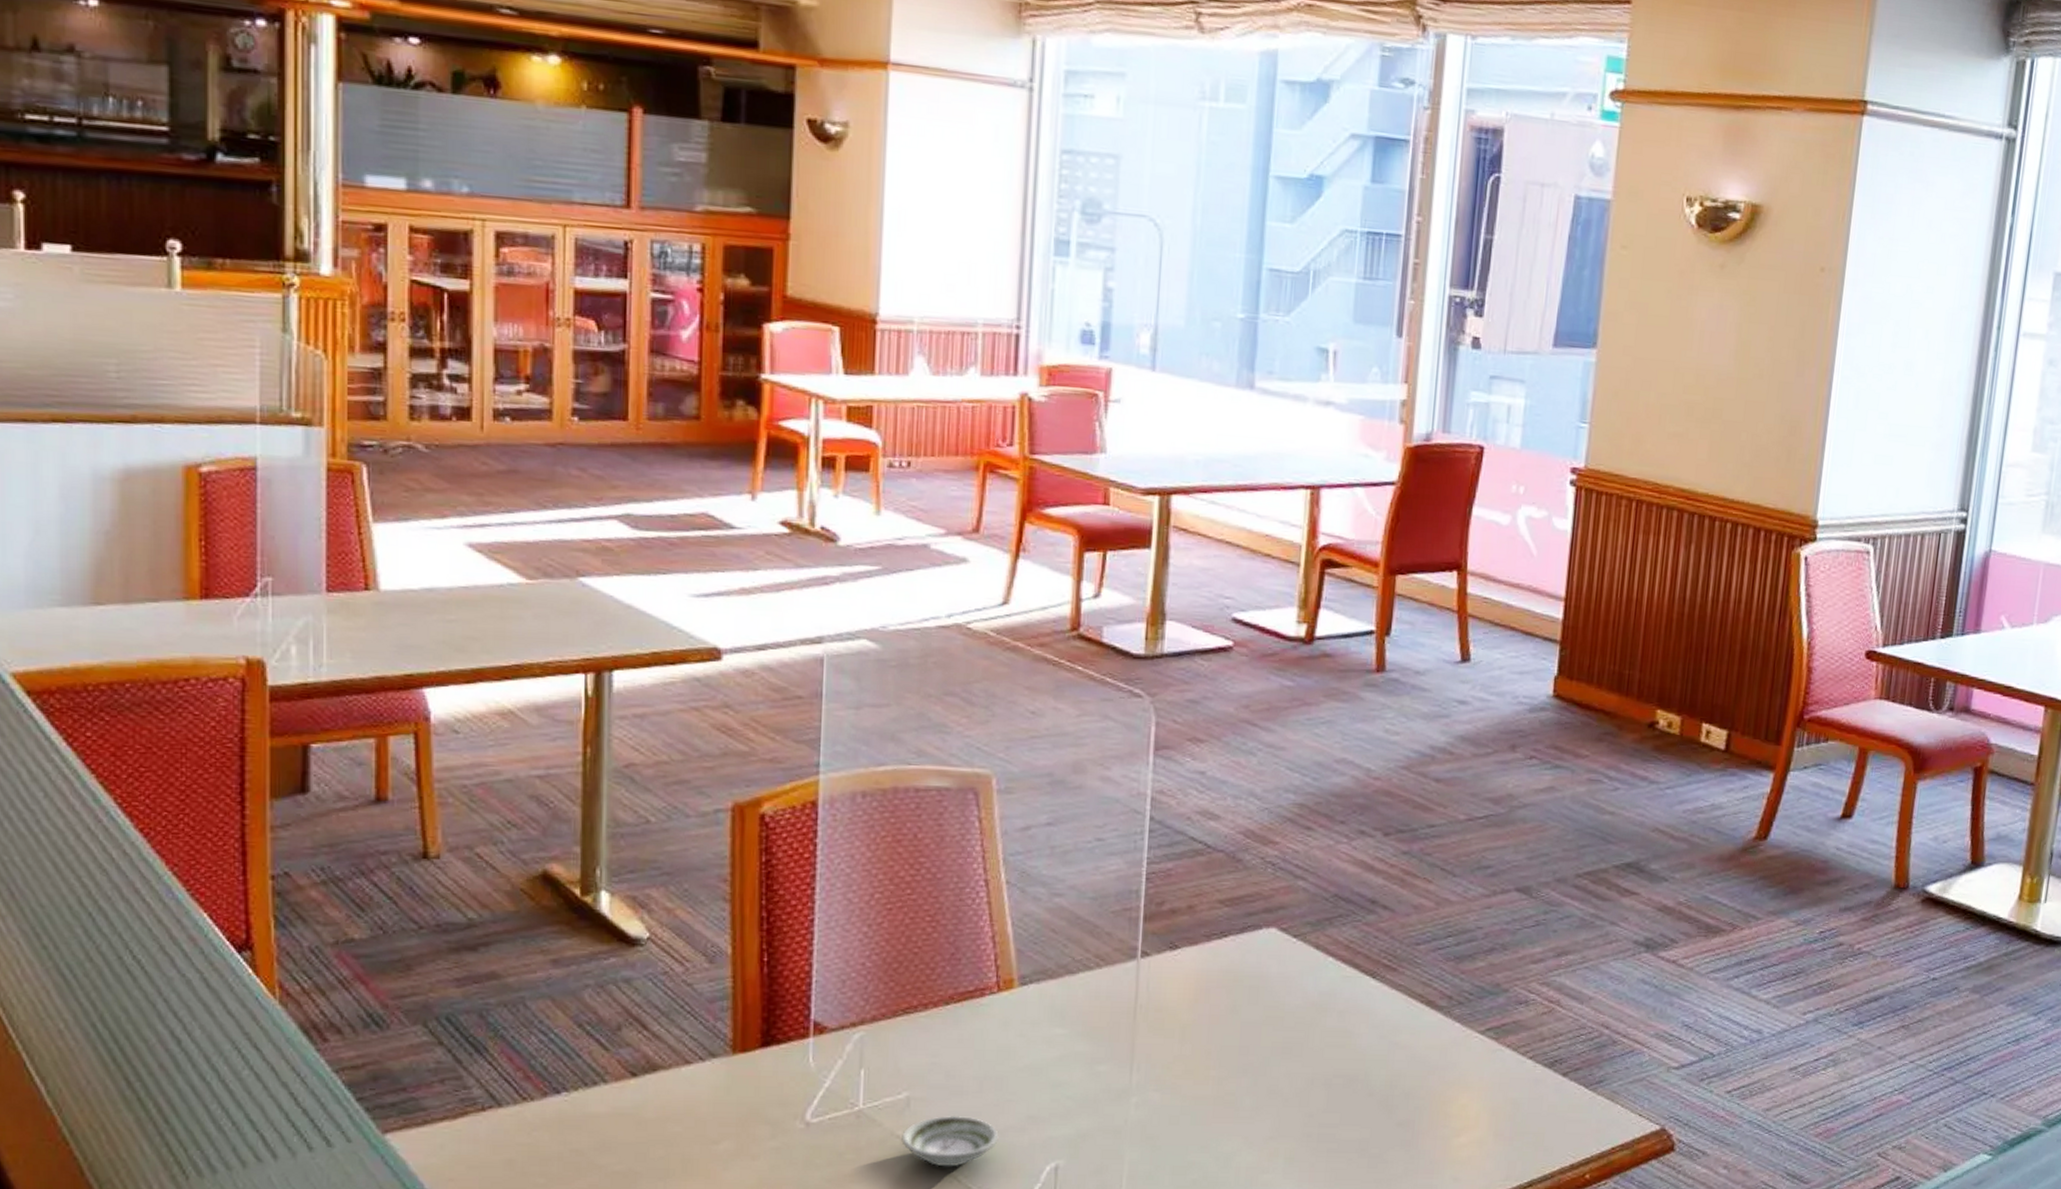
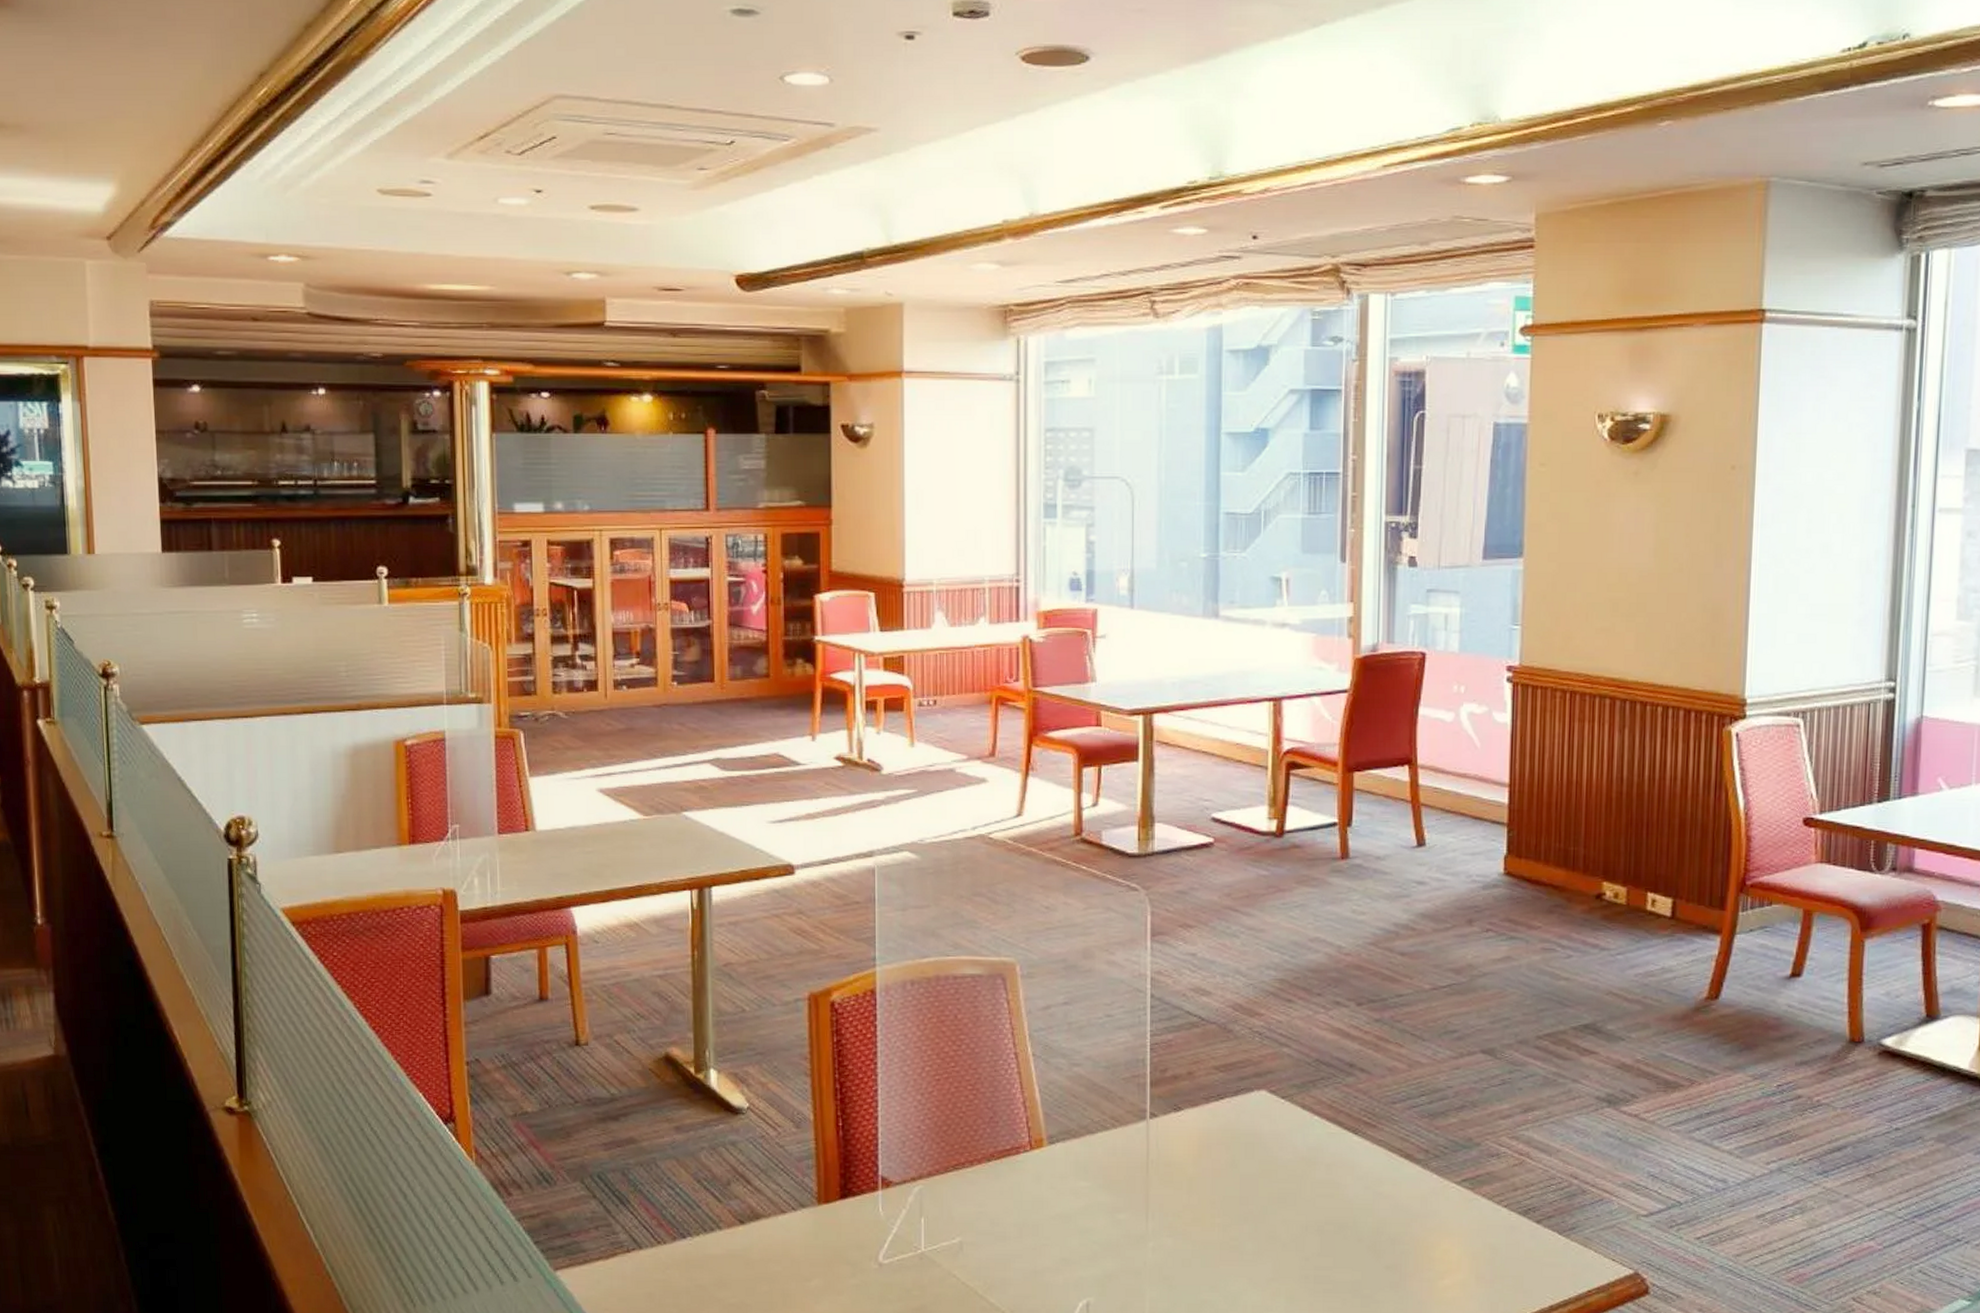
saucer: present [901,1115,999,1167] -> none [957,1257,1038,1303]

